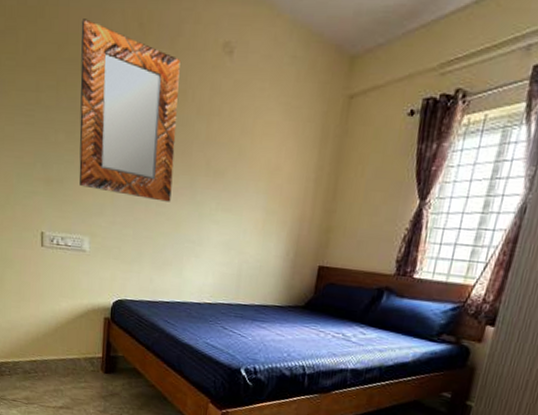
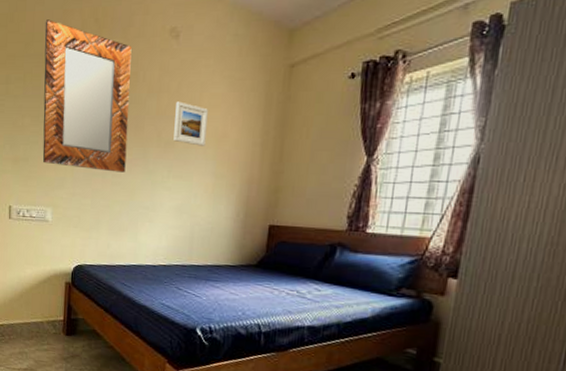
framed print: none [223,127,261,179] -> present [173,101,208,146]

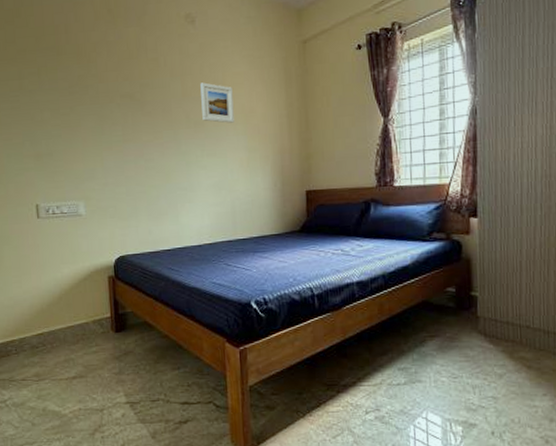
home mirror: present [42,19,132,173] -> none [55,12,158,158]

